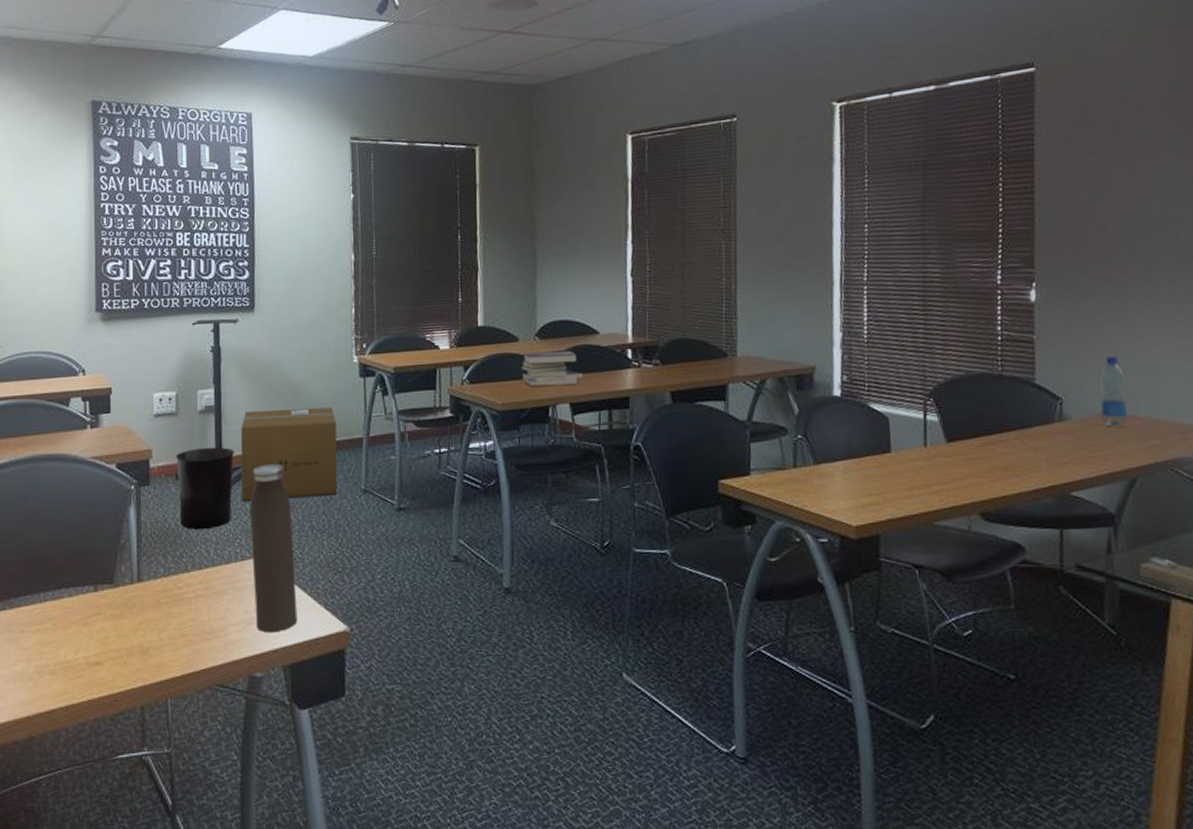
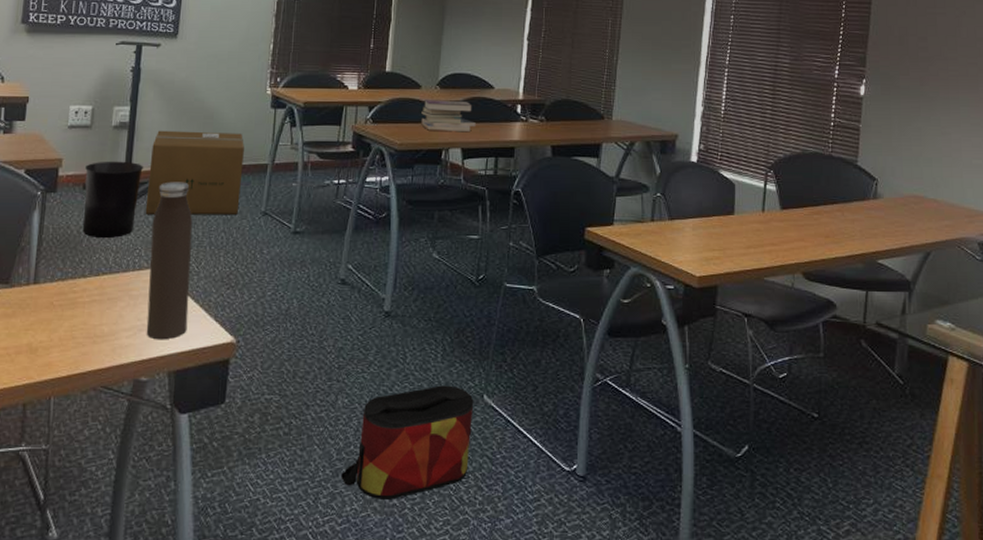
bag: none [476,664,614,792] -> present [341,385,474,500]
bottle: present [1099,357,1128,428] -> none [907,148,929,208]

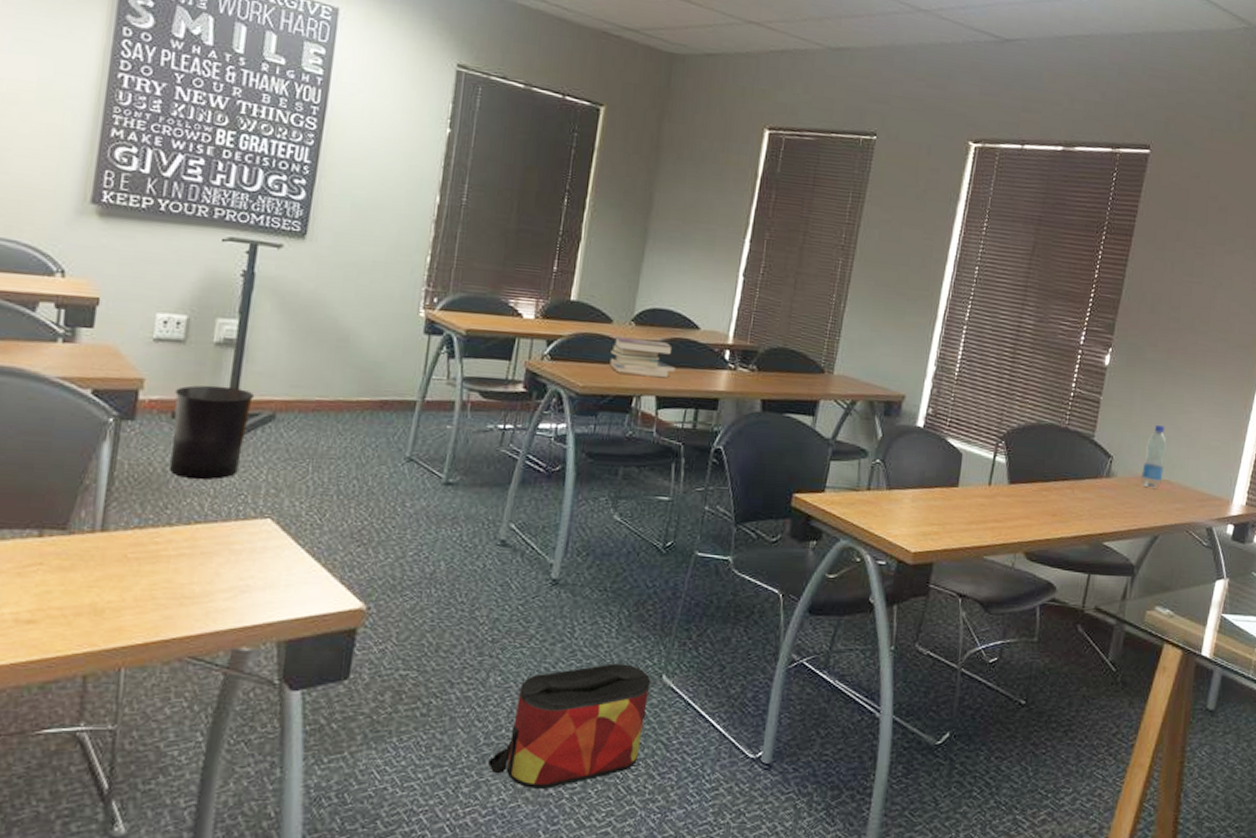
box: present [145,130,244,215] -> none [254,351,388,459]
water bottle: present [146,181,193,339] -> none [250,415,317,603]
bottle: none [907,148,929,208] -> present [1141,425,1167,490]

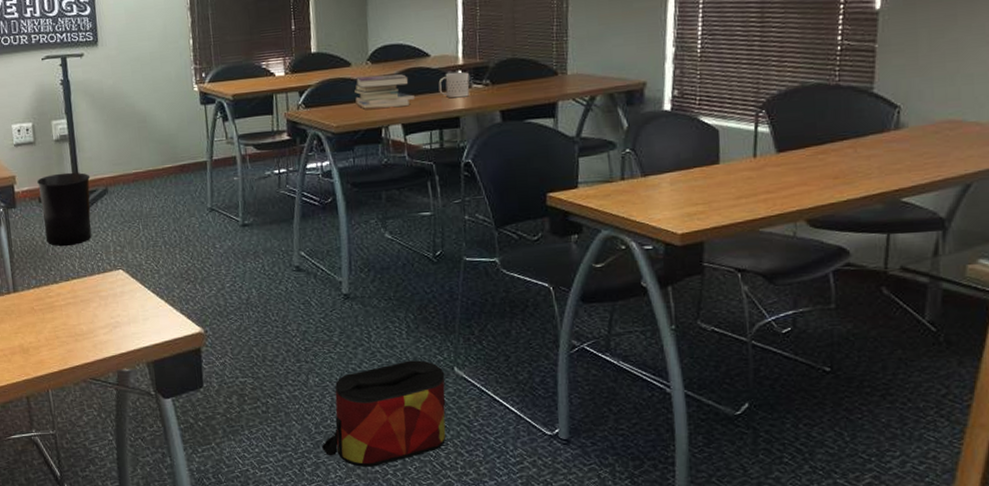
mug: none [702,350,737,379] -> present [438,71,470,99]
bottle: present [1141,425,1167,490] -> none [940,63,970,135]

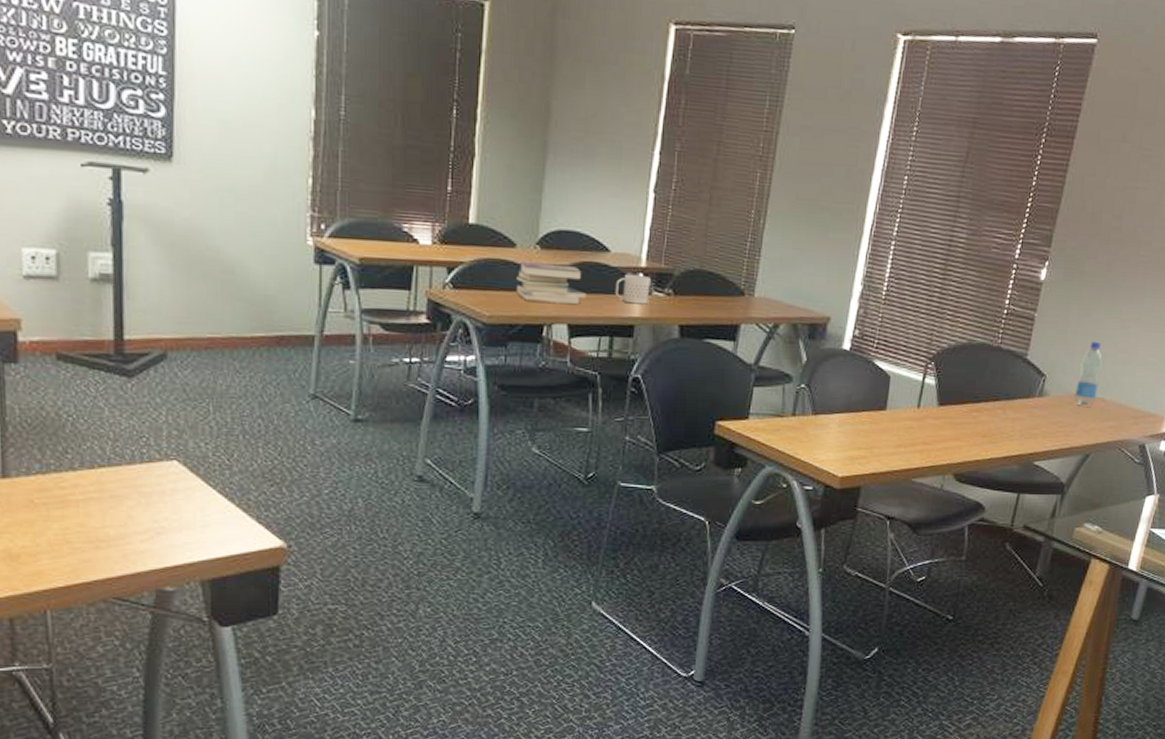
waste bin: present [37,172,92,246] -> none [57,324,142,422]
bag: present [322,360,446,467] -> none [426,592,581,710]
bottle: none [940,63,970,135] -> present [1074,342,1103,408]

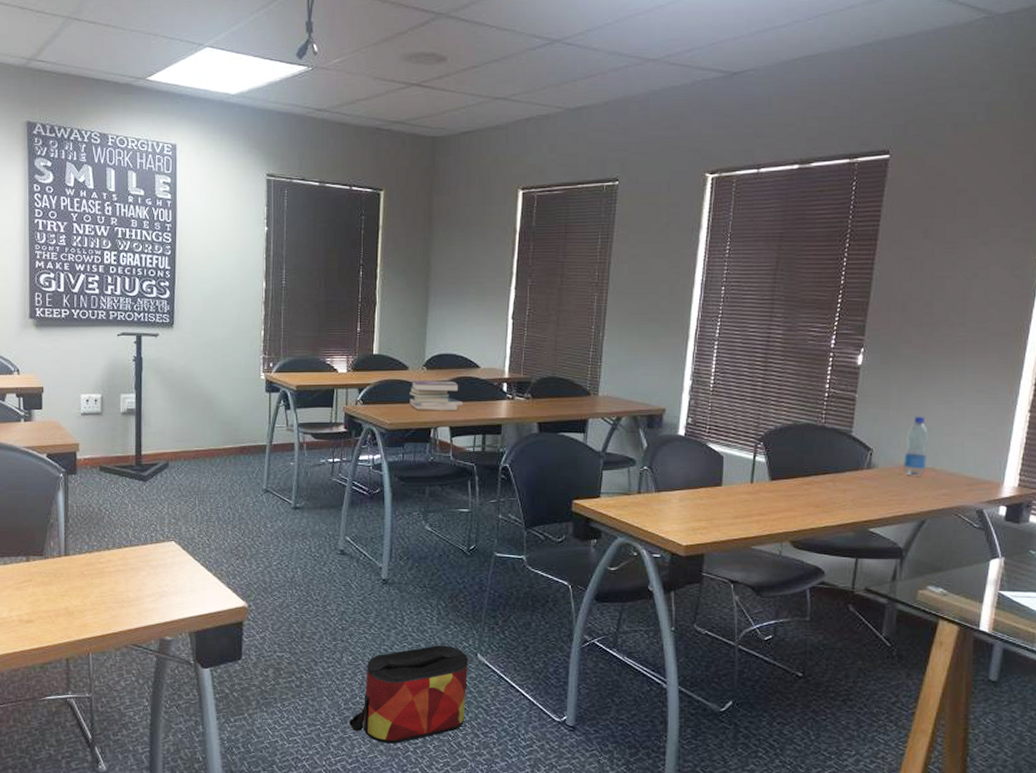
bag: none [426,592,581,710] -> present [349,645,469,744]
mug: present [615,273,651,305] -> none [485,384,513,408]

